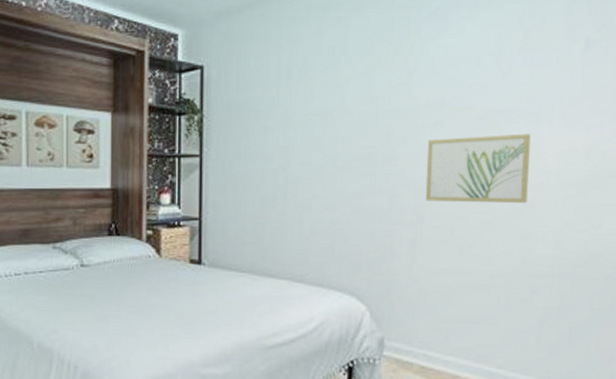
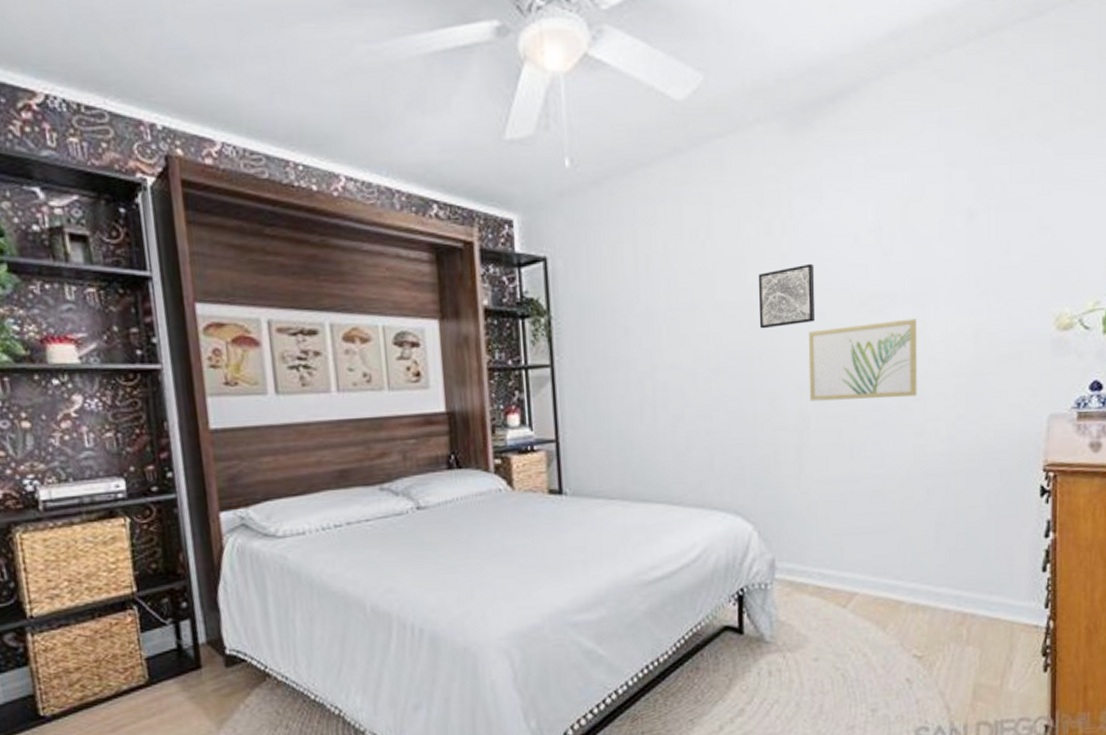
wall art: none [383,80,437,135] -> present [758,263,816,329]

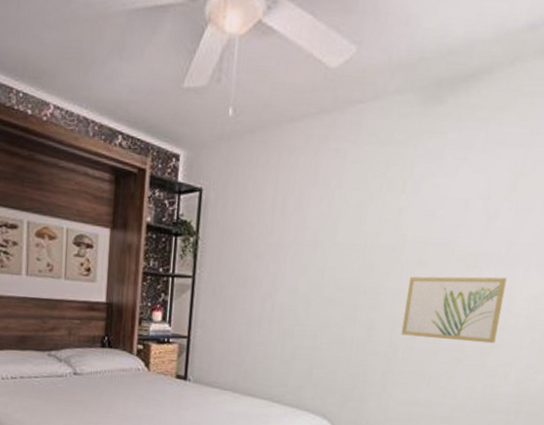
wall art: present [758,263,816,329] -> none [368,219,425,270]

